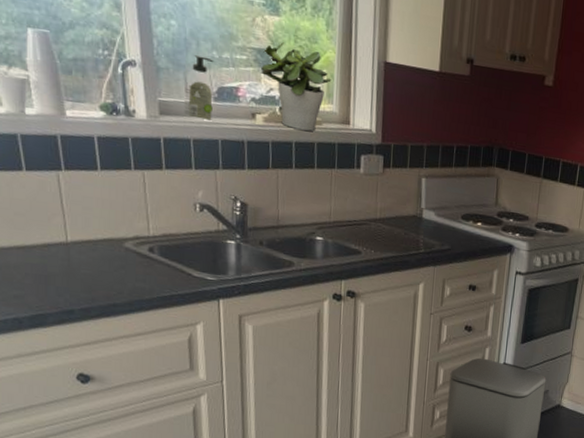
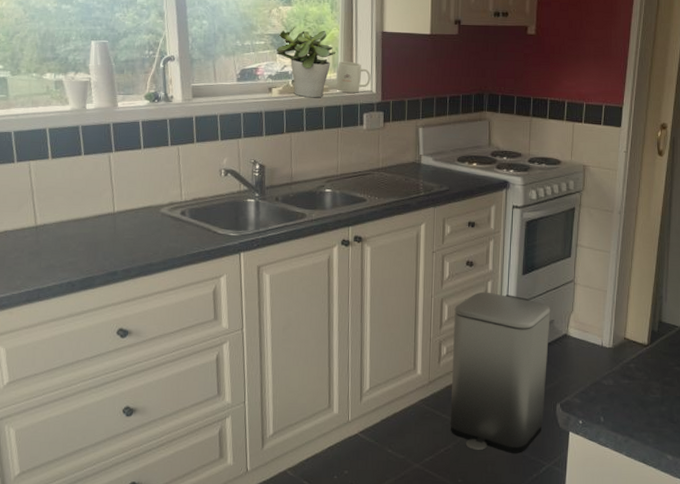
soap dispenser: present [184,55,214,121] -> none [212,46,238,98]
mug: none [330,91,371,131] -> present [336,61,371,93]

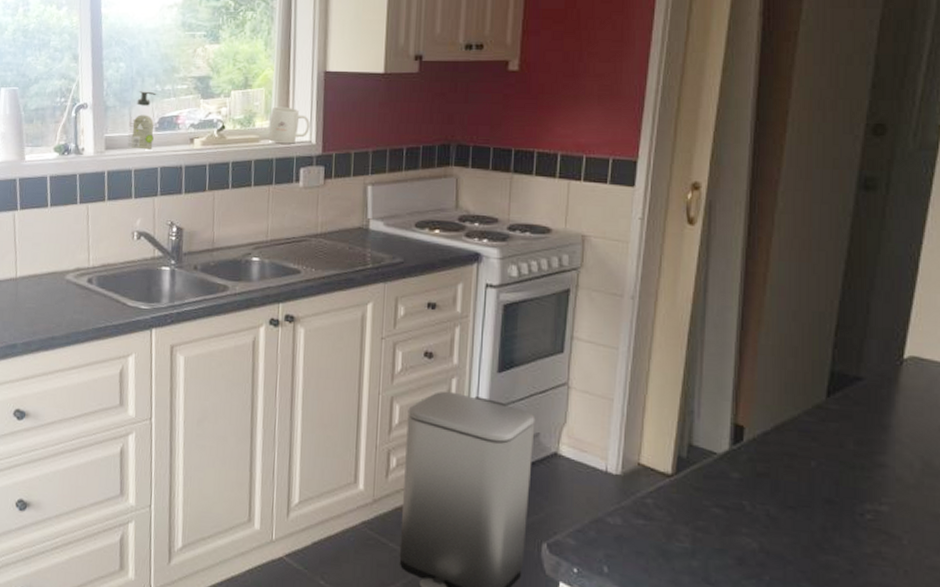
soap dispenser: none [212,46,238,98] -> present [127,91,157,150]
potted plant: present [276,27,336,98] -> none [200,67,270,150]

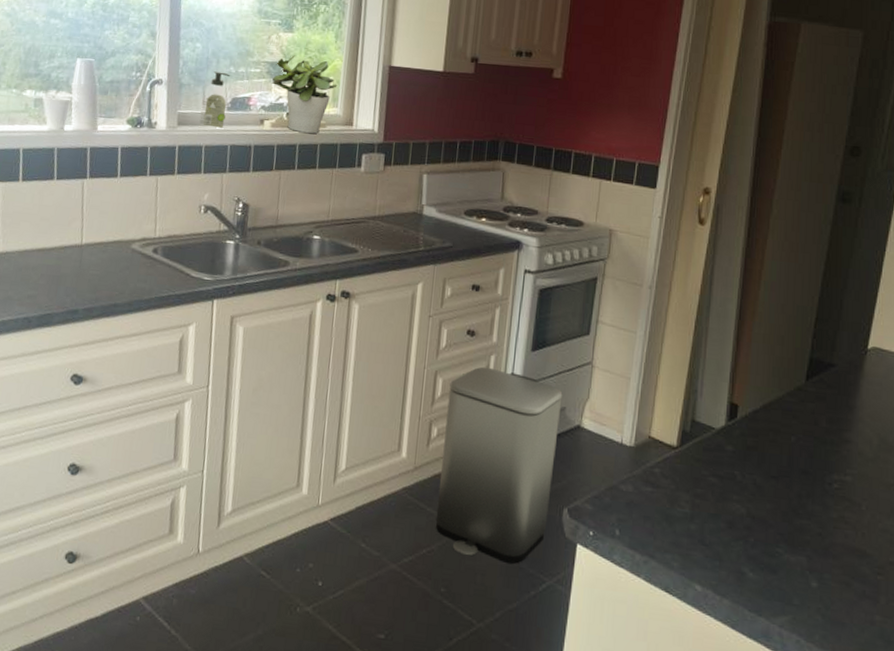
potted plant: none [200,67,270,150] -> present [272,55,337,134]
mug: present [268,106,310,144] -> none [334,95,374,131]

